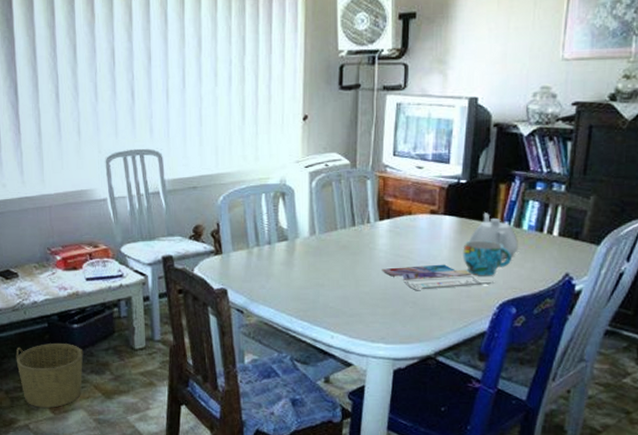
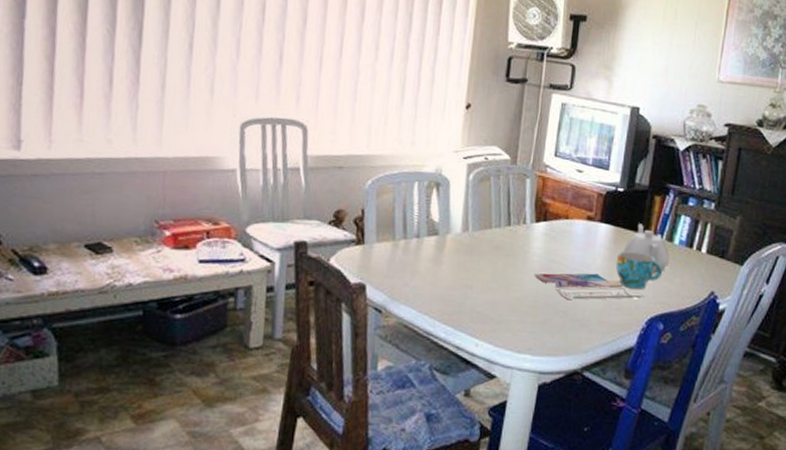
basket: present [16,343,84,408] -> none [94,336,185,416]

